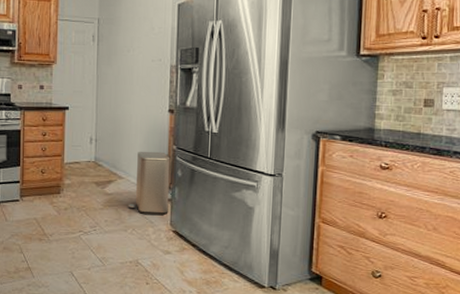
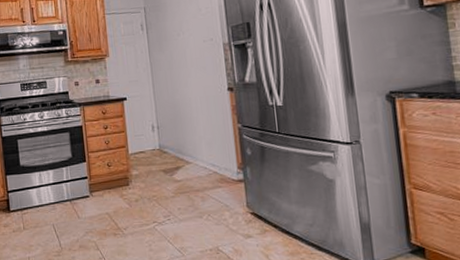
pedal bin: present [127,151,170,216] -> none [199,131,243,199]

